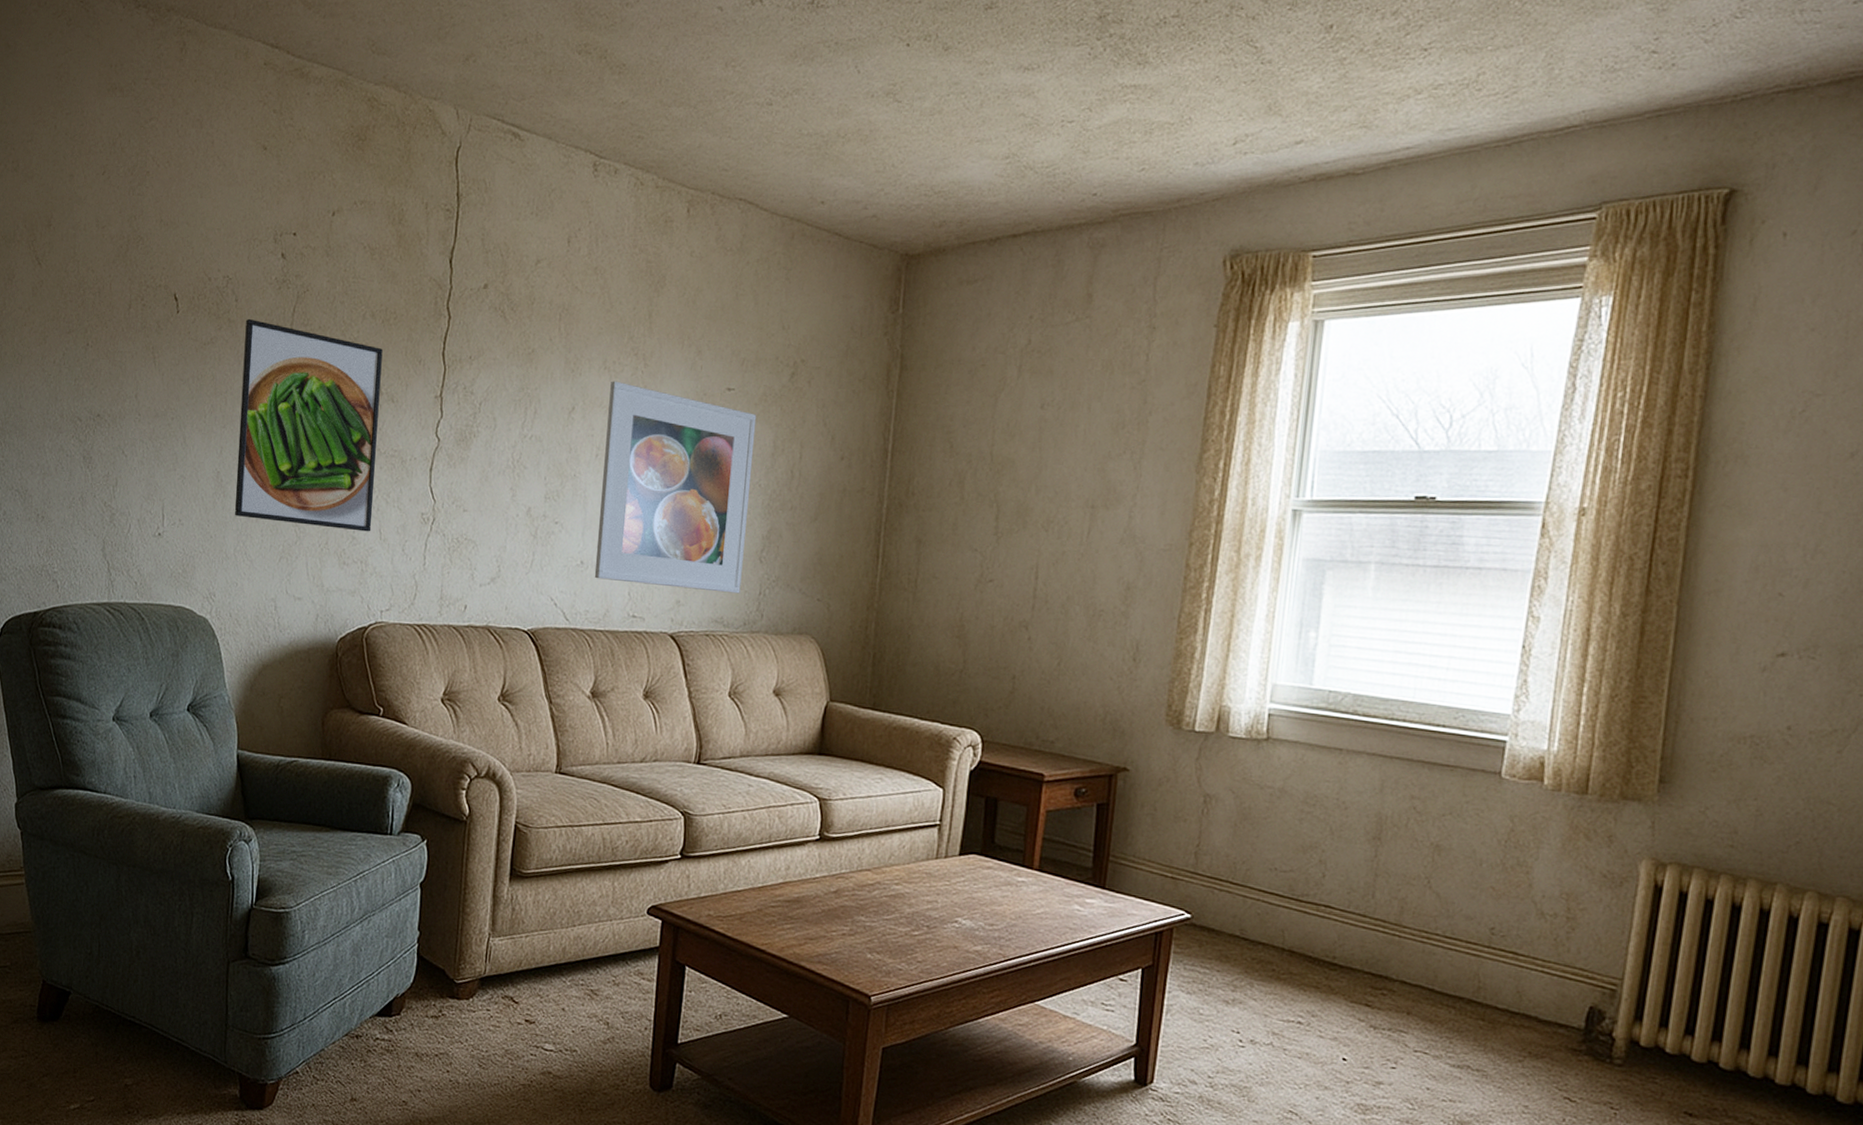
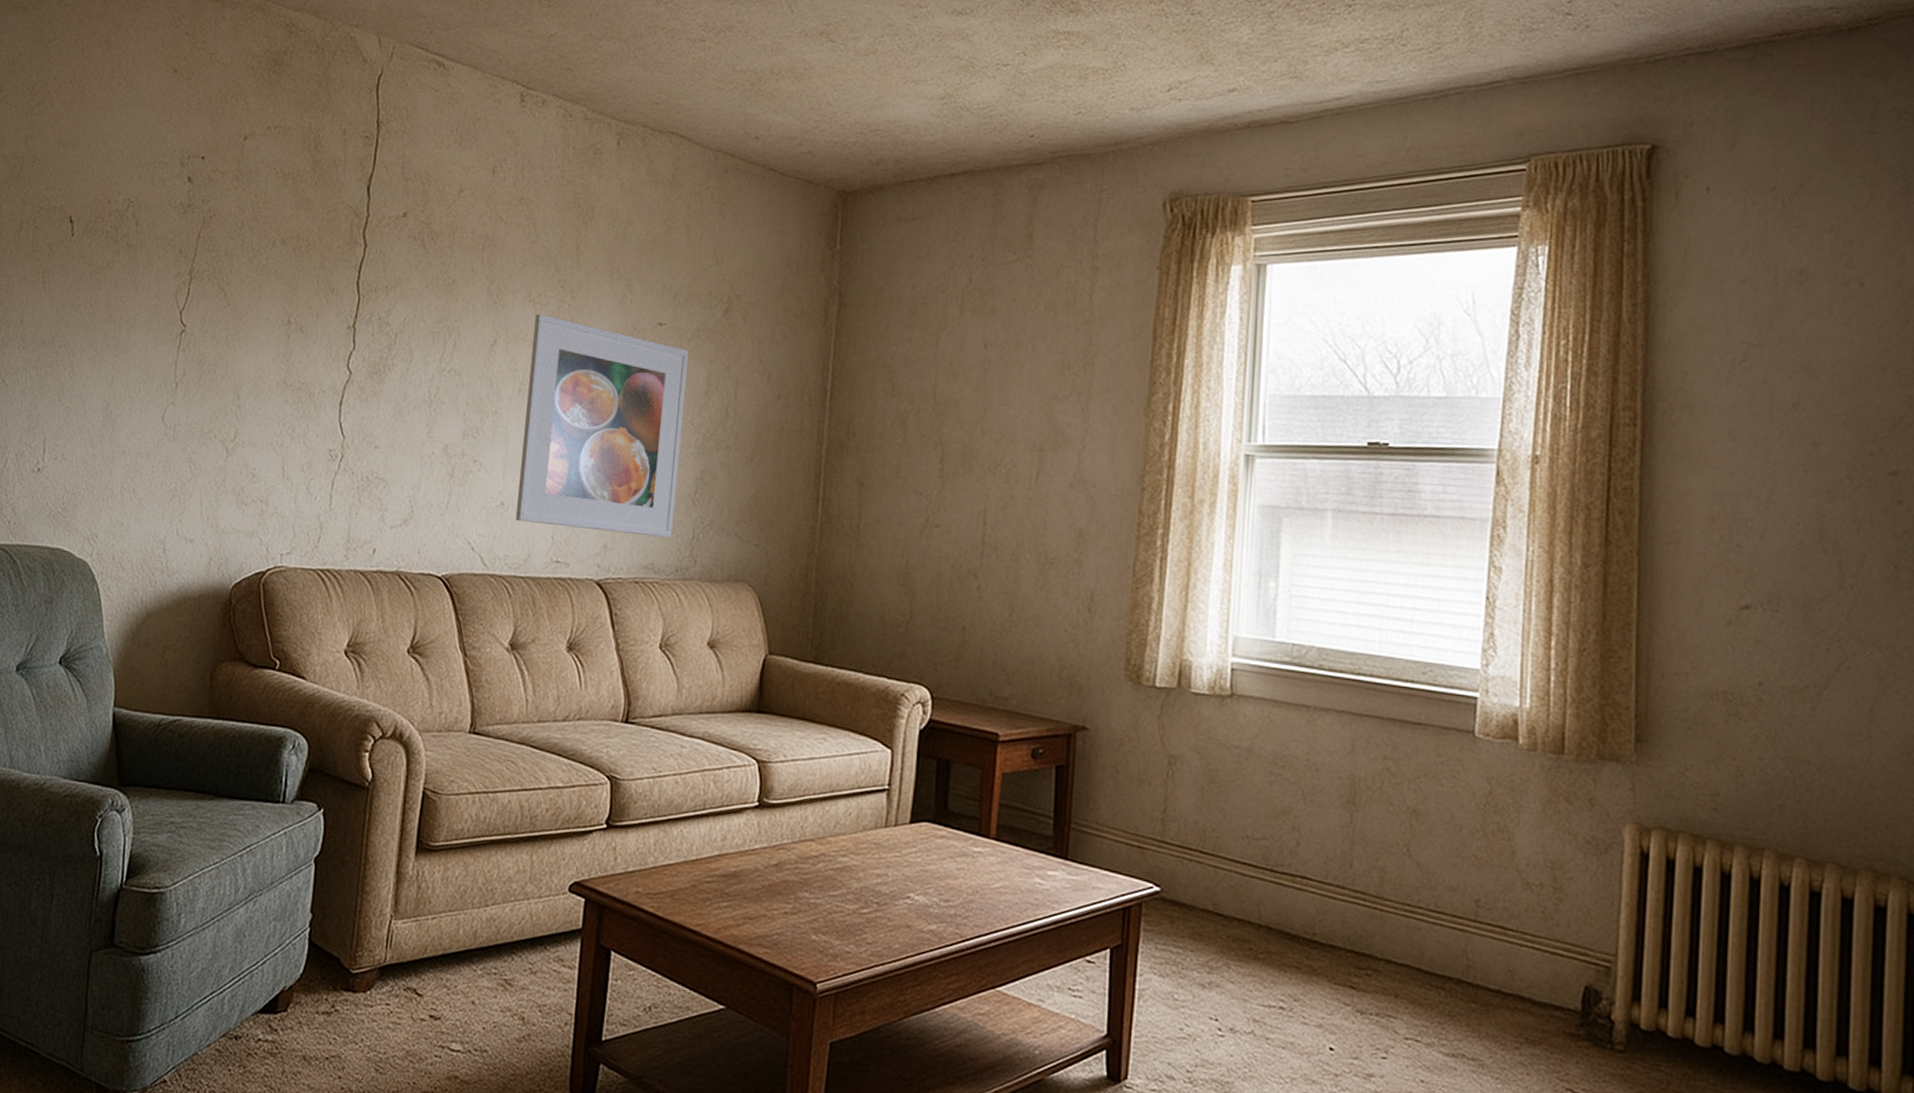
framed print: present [234,318,383,532] -> none [124,243,293,469]

